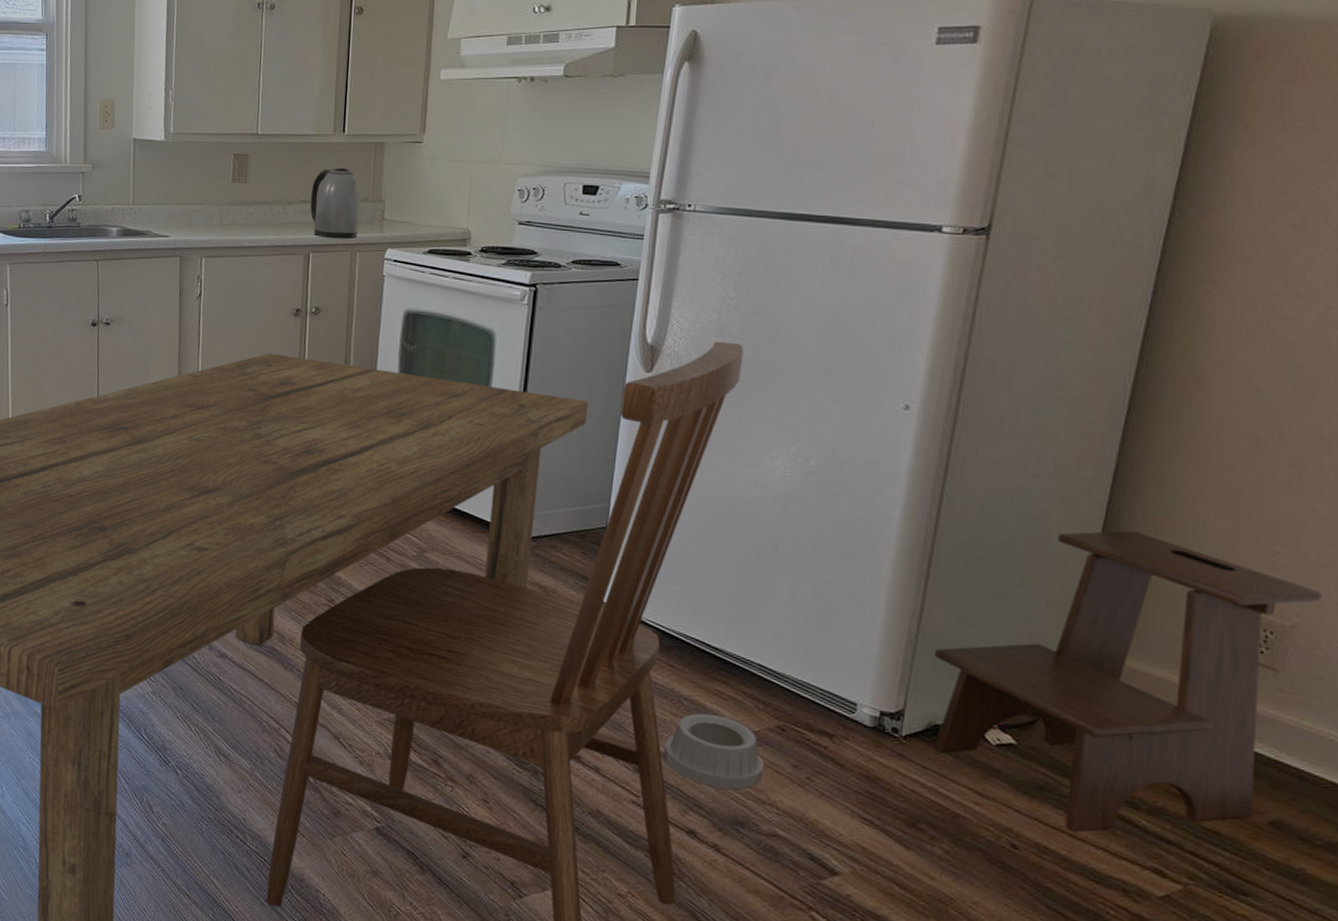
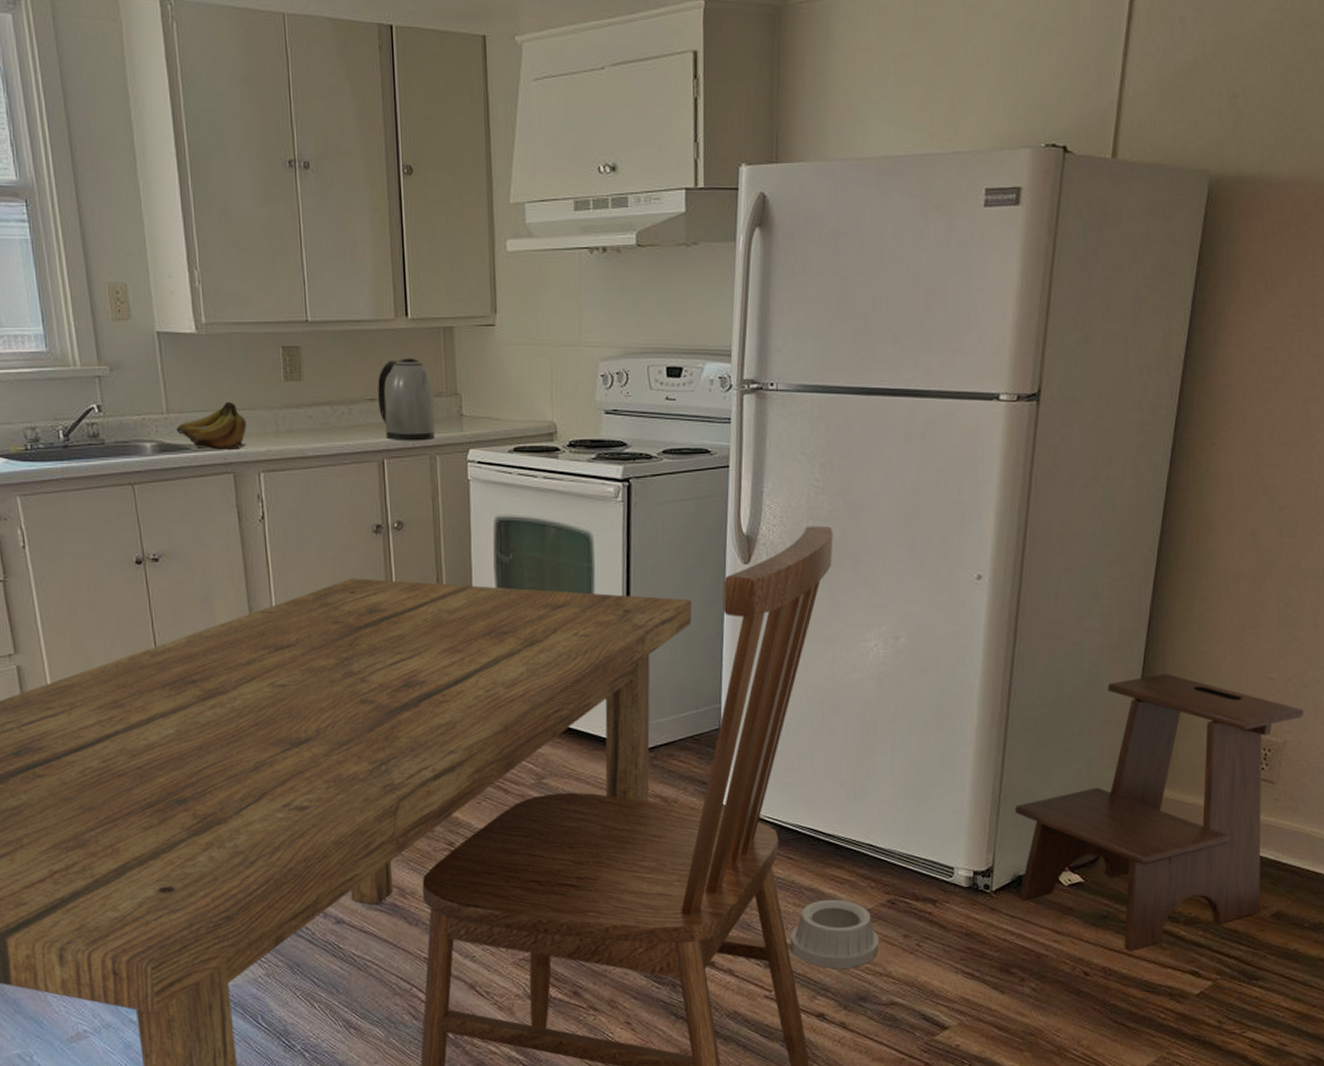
fruit: none [138,197,196,238] -> present [176,401,247,451]

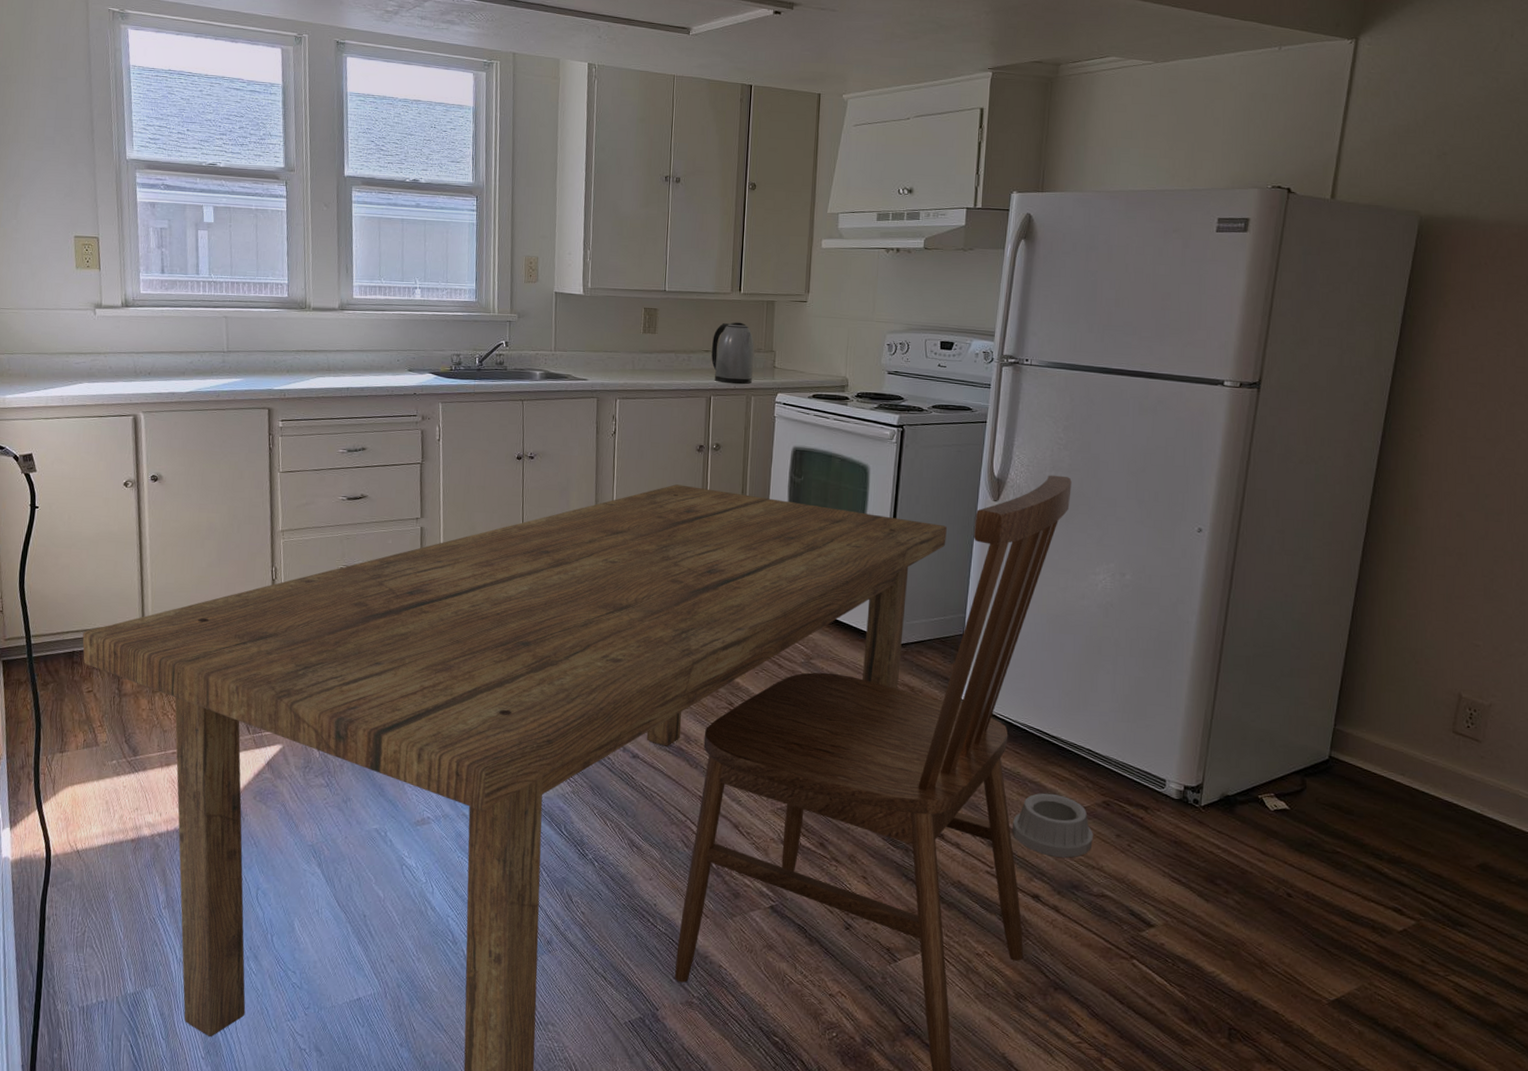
fruit: present [176,401,247,451] -> none [559,345,611,382]
step stool: present [1015,673,1304,951] -> none [1225,630,1510,880]

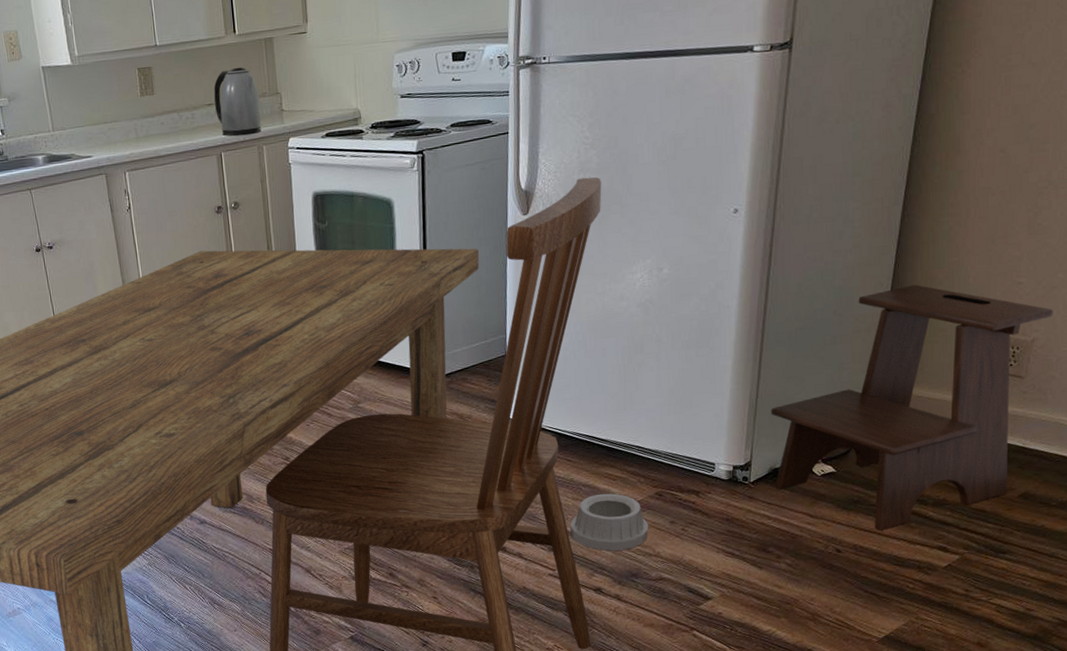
step stool: none [1225,630,1510,880] -> present [771,284,1053,531]

